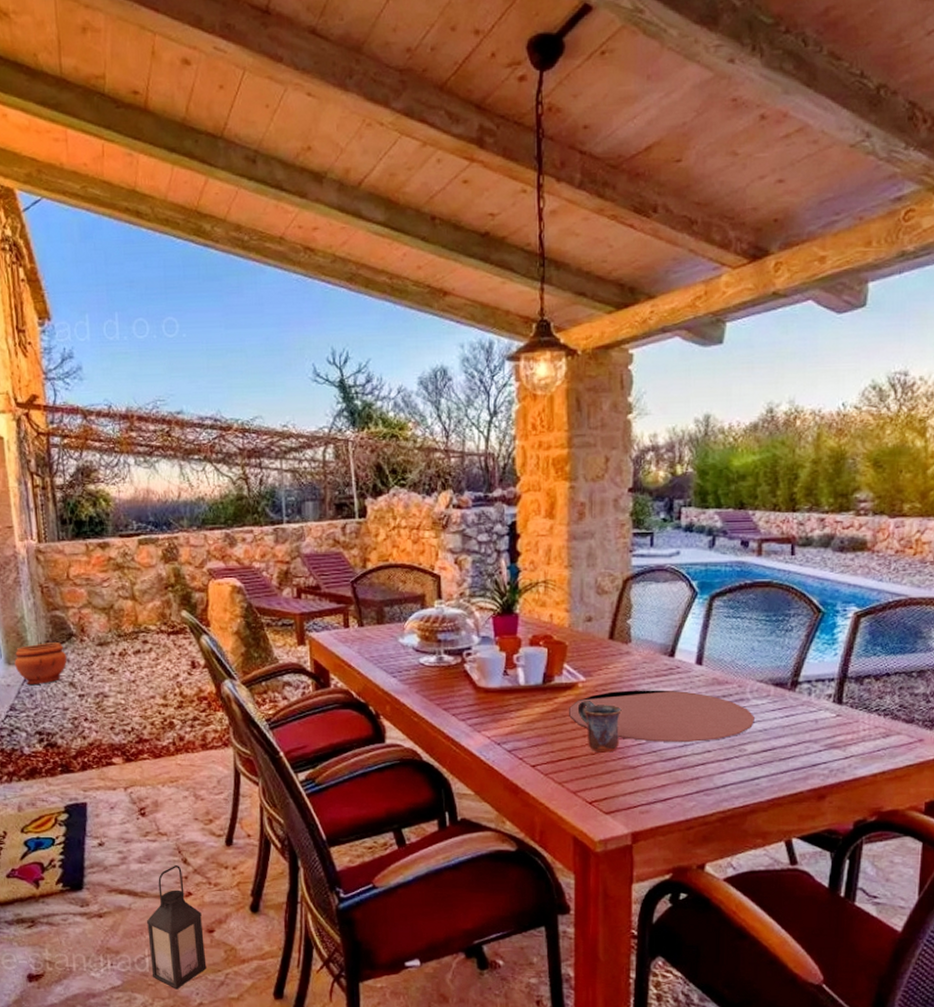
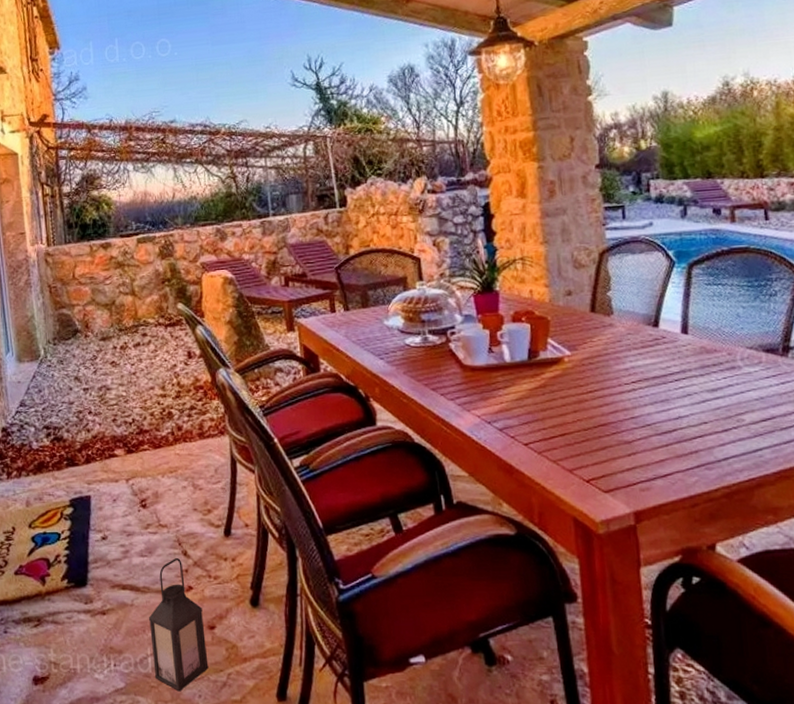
planter pot: present [14,642,68,686] -> none [25,339,73,382]
placemat: present [569,690,755,742] -> none [557,360,749,415]
mug: present [577,699,622,753] -> none [565,374,611,428]

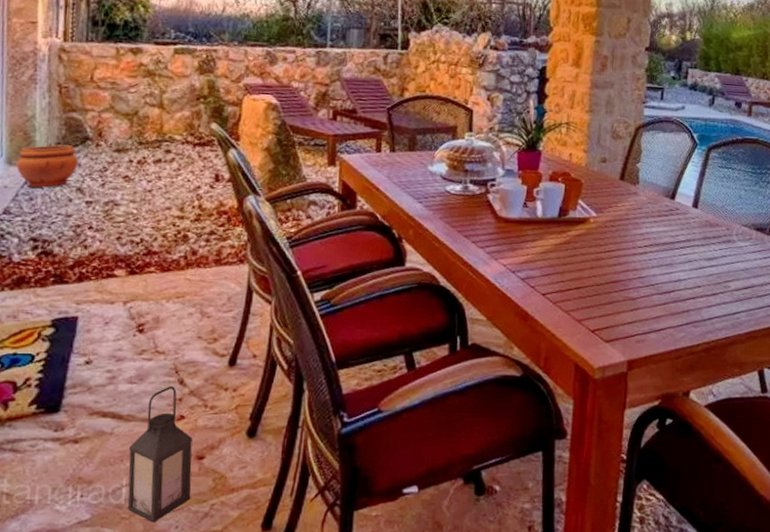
planter pot: none [25,339,73,382] -> present [16,144,79,189]

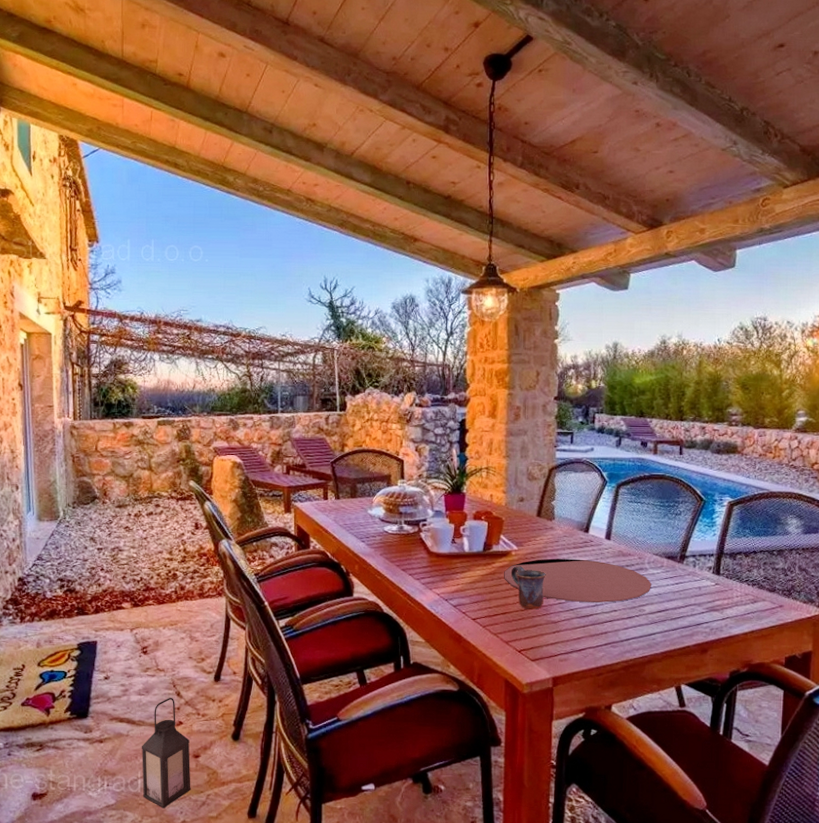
planter pot: present [16,144,79,189] -> none [45,503,90,539]
placemat: none [580,227,739,278] -> present [504,558,651,603]
mug: none [587,234,627,284] -> present [510,565,546,610]

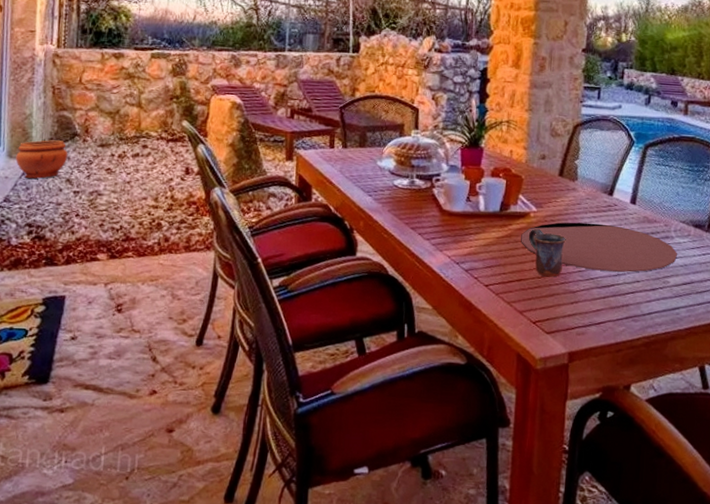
planter pot: none [45,503,90,539] -> present [16,140,68,179]
lantern: present [141,697,191,809] -> none [105,362,163,490]

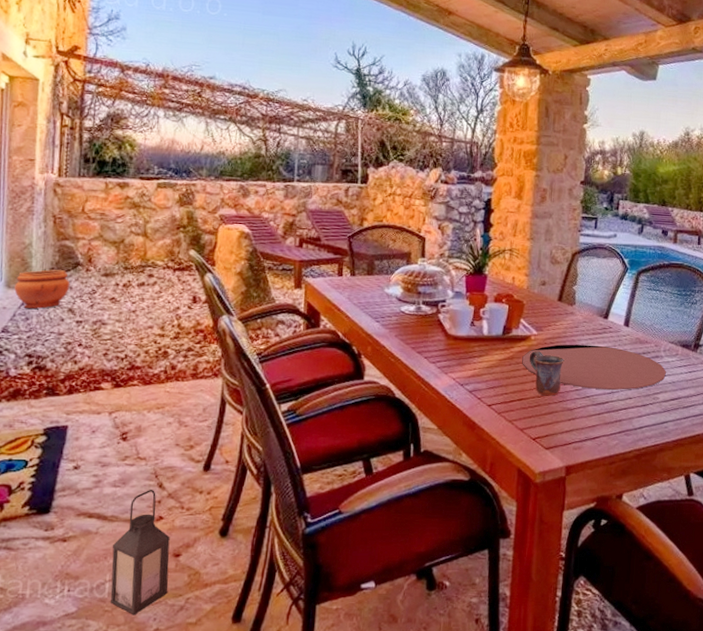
lantern: none [105,362,163,490] -> present [110,489,170,615]

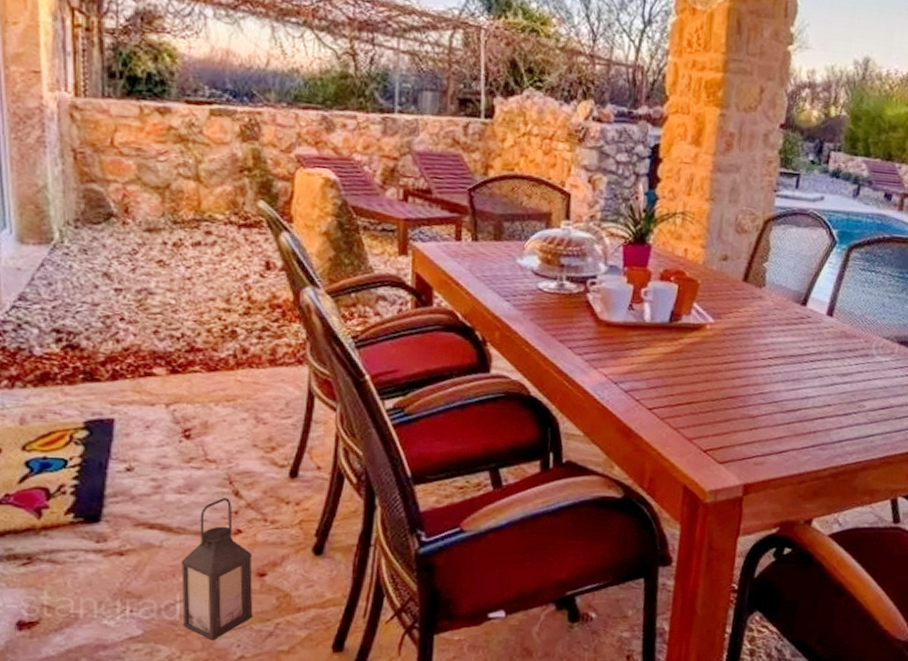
planter pot: present [14,269,70,310] -> none [29,221,103,272]
placemat: present [522,344,666,390] -> none [693,336,877,395]
mug: present [529,350,564,396] -> none [702,343,748,400]

